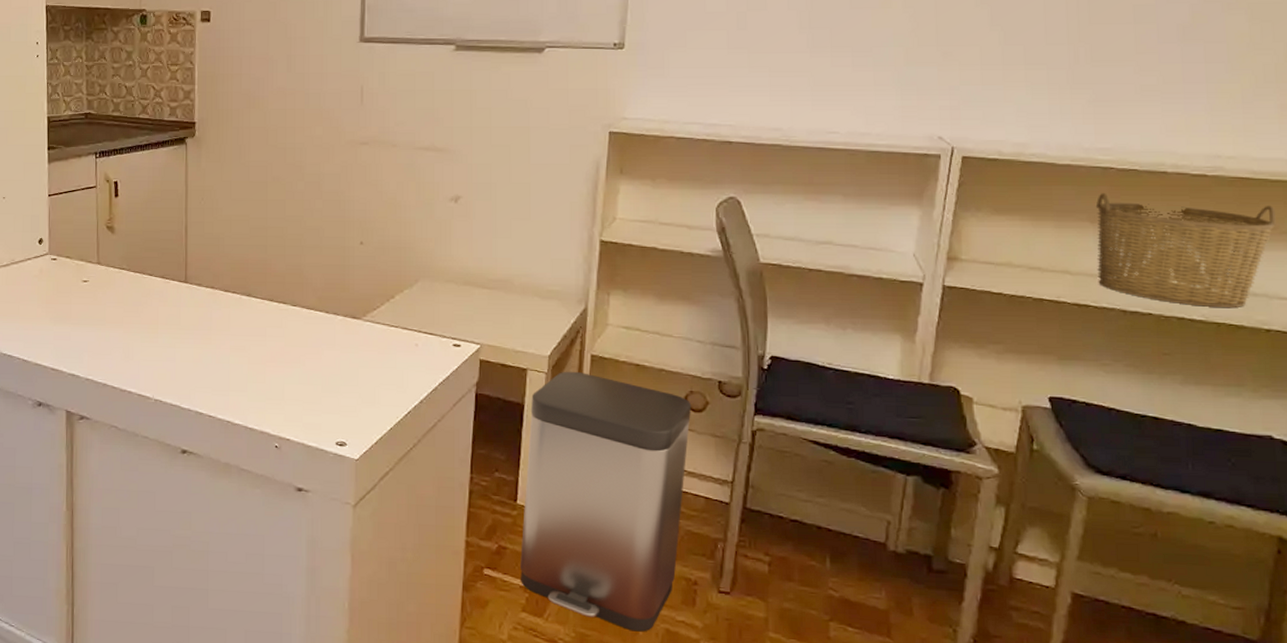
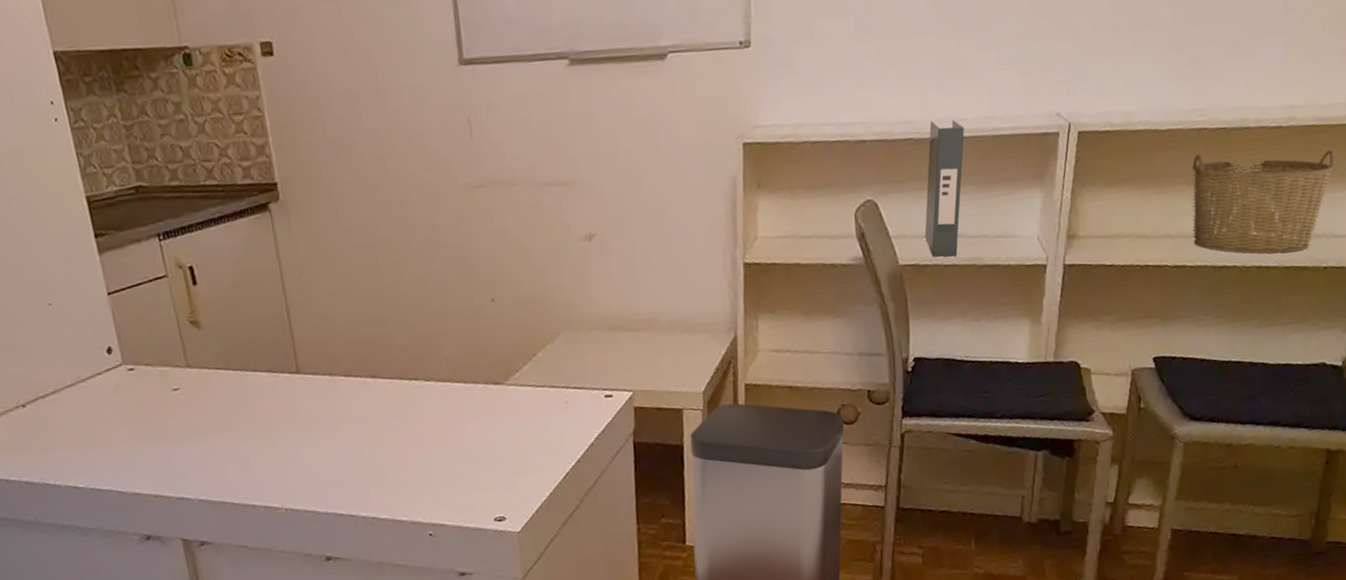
binder: none [789,130,836,262] -> present [924,119,965,257]

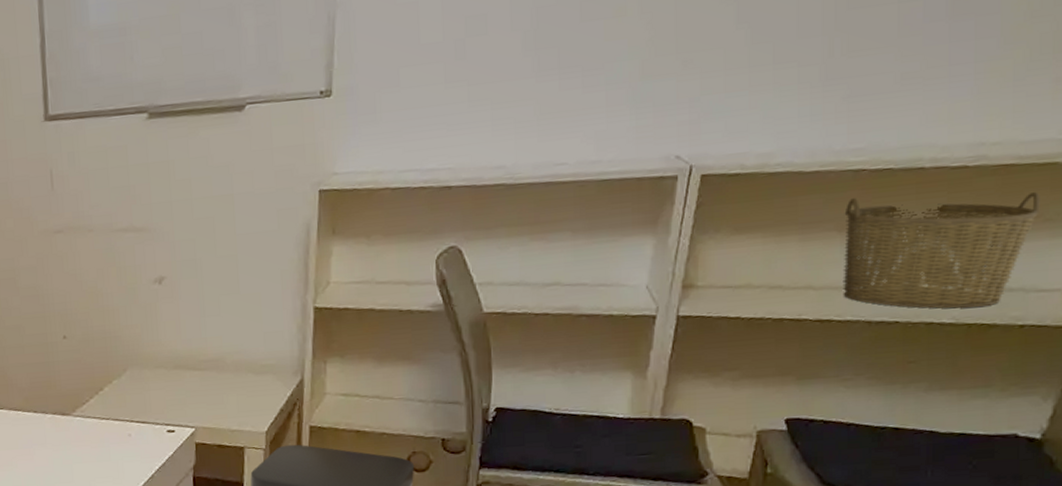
binder: present [924,119,965,257] -> none [514,164,564,306]

